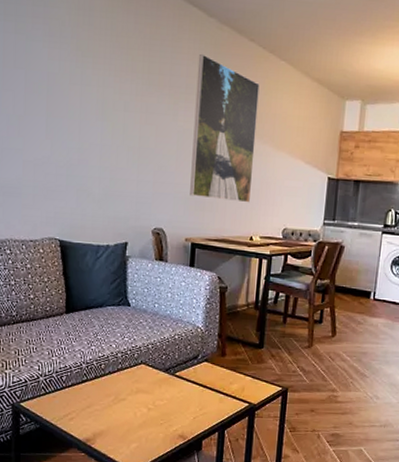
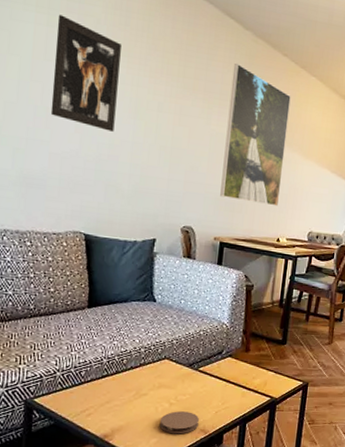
wall art: none [22,21,86,135] -> present [50,14,121,132]
coaster: none [138,416,177,440] -> present [159,411,199,434]

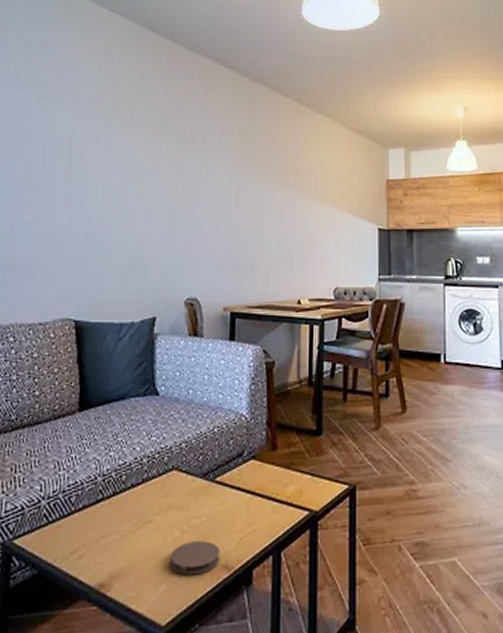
wall art: present [50,14,121,132] -> none [38,88,112,201]
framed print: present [220,63,291,207] -> none [227,111,298,262]

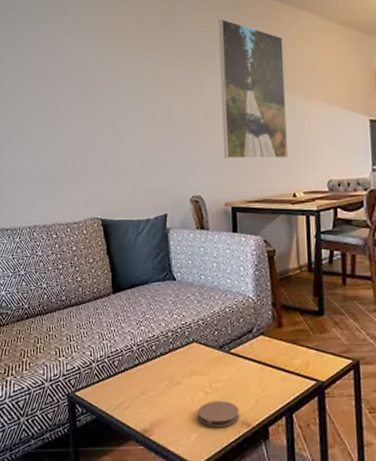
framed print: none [227,111,298,262] -> present [218,18,288,159]

